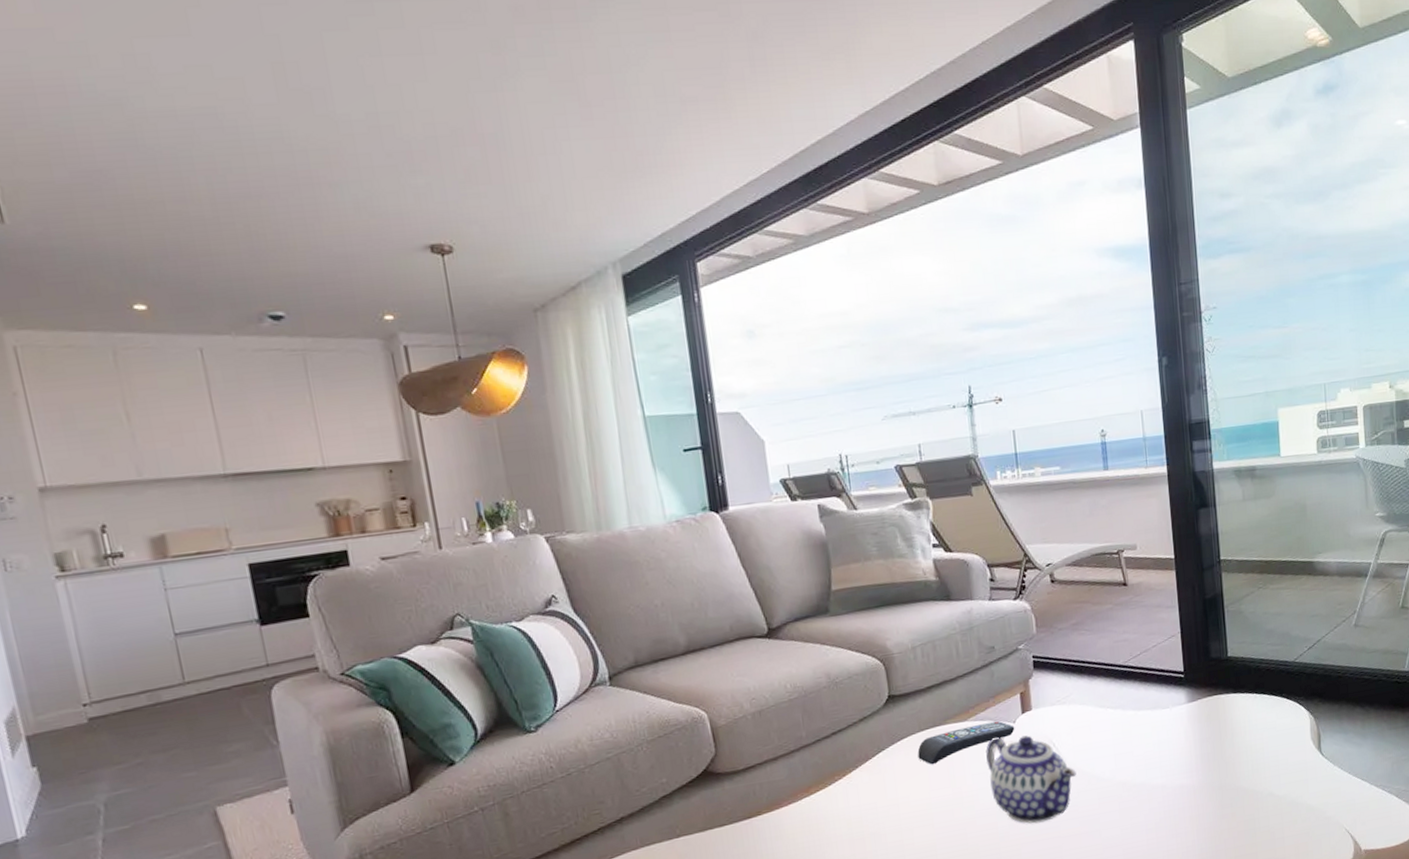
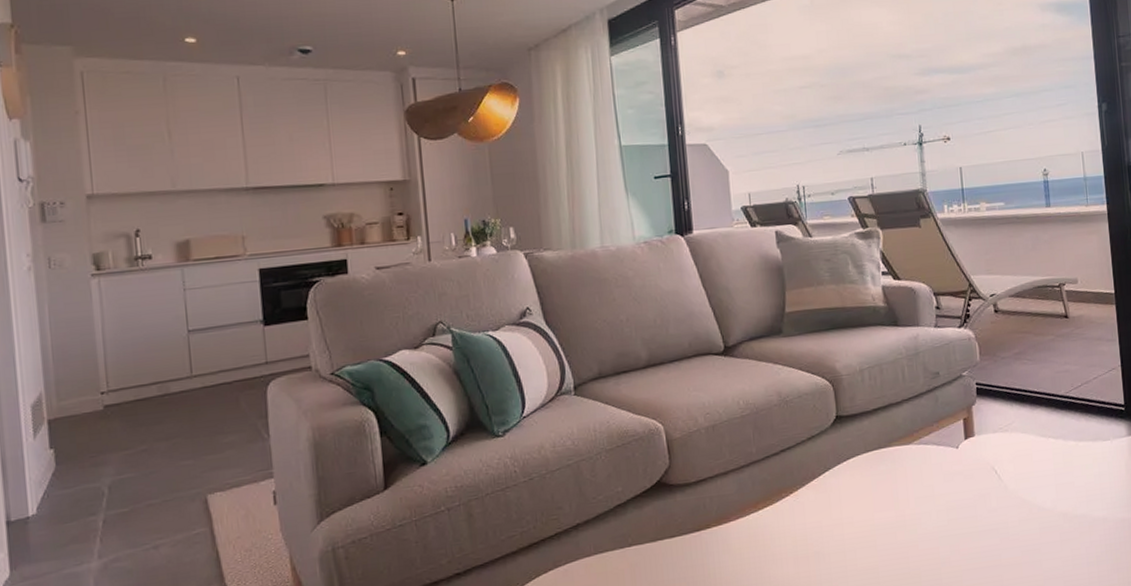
remote control: present [917,720,1015,765] -> none [862,445,958,486]
teapot: present [986,735,1077,824] -> none [929,461,1018,551]

